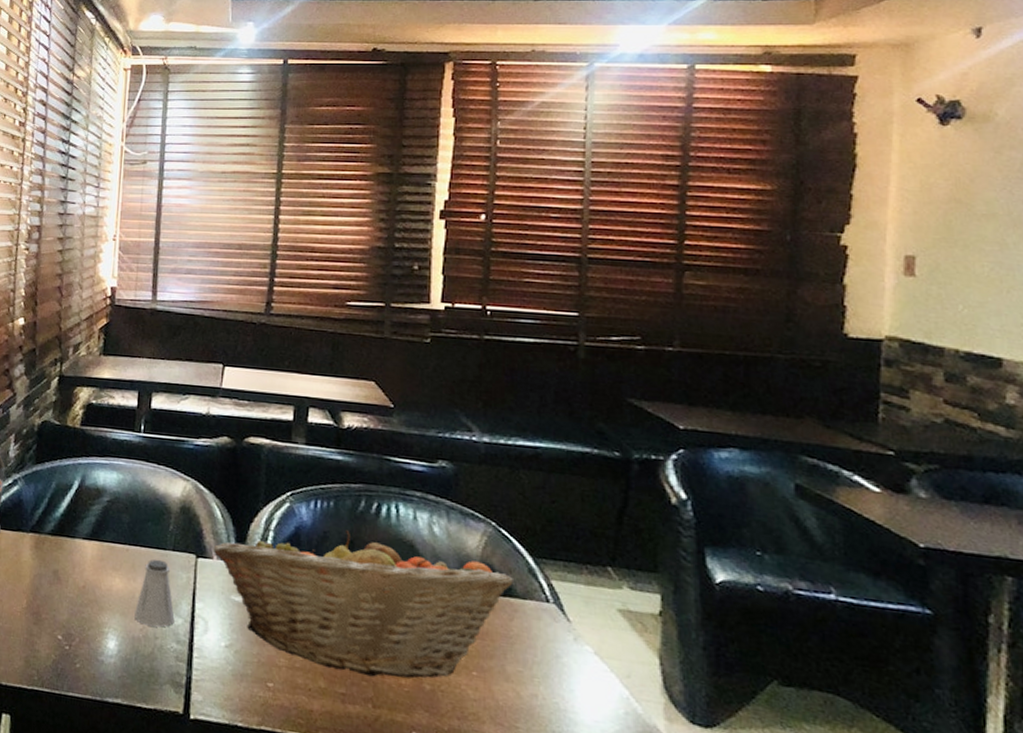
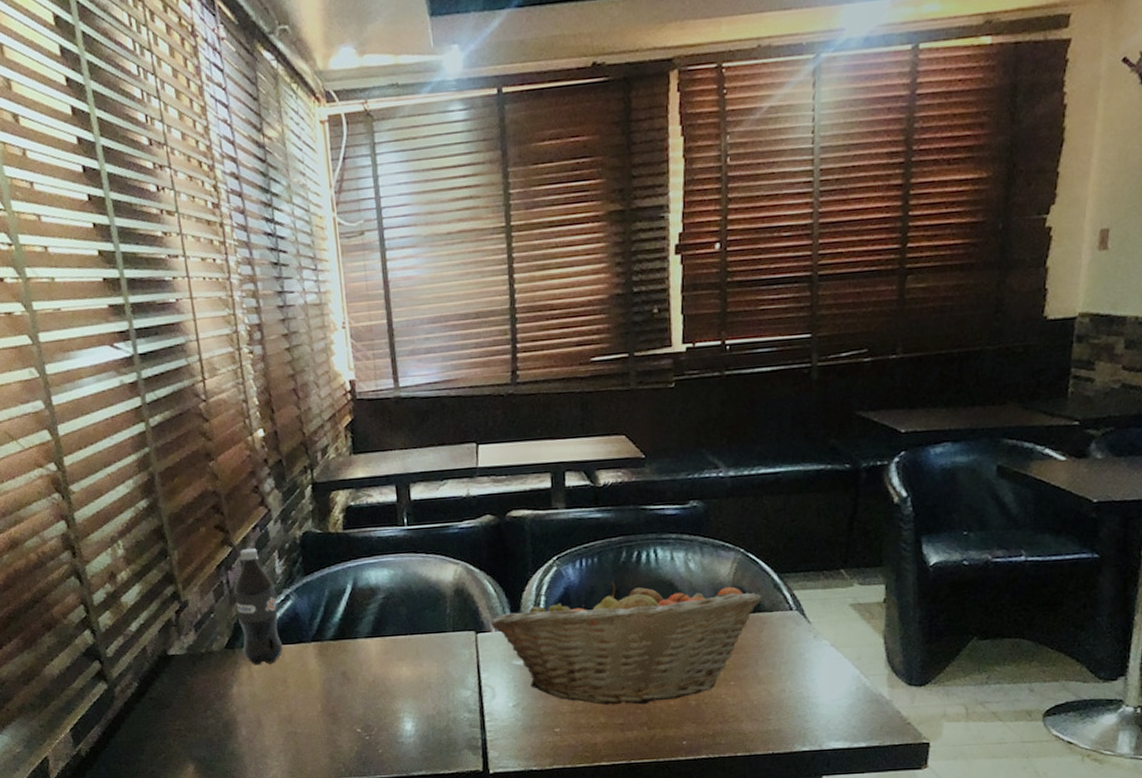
saltshaker: present [134,559,175,627] -> none [425,642,464,703]

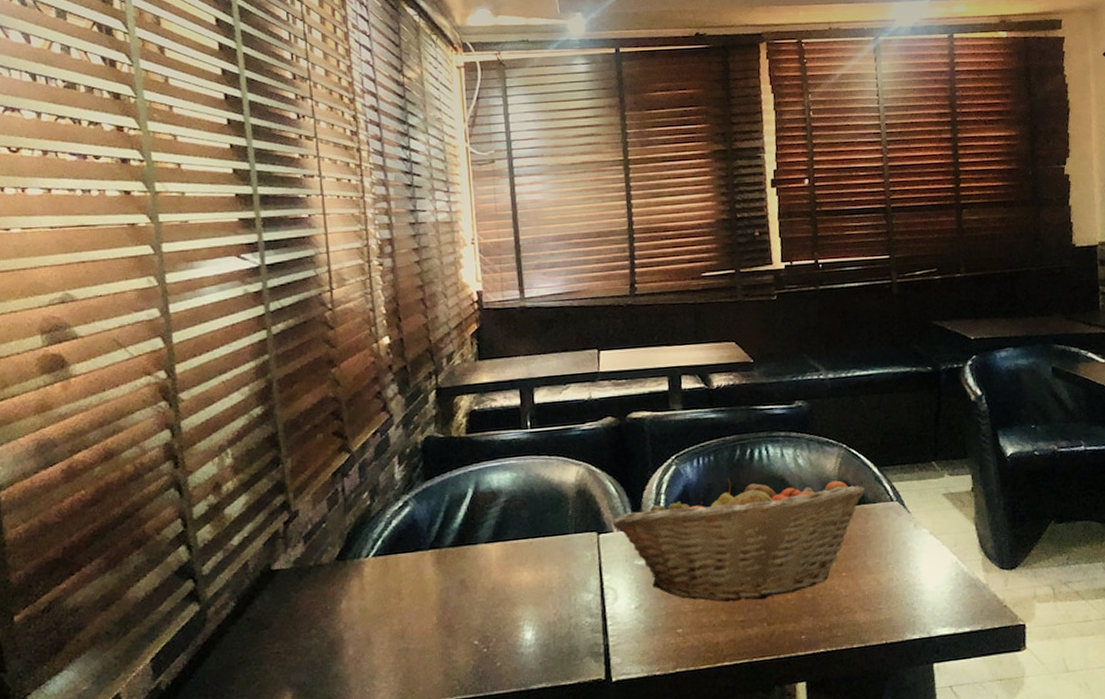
beverage bottle: present [234,547,283,666] -> none [349,453,399,578]

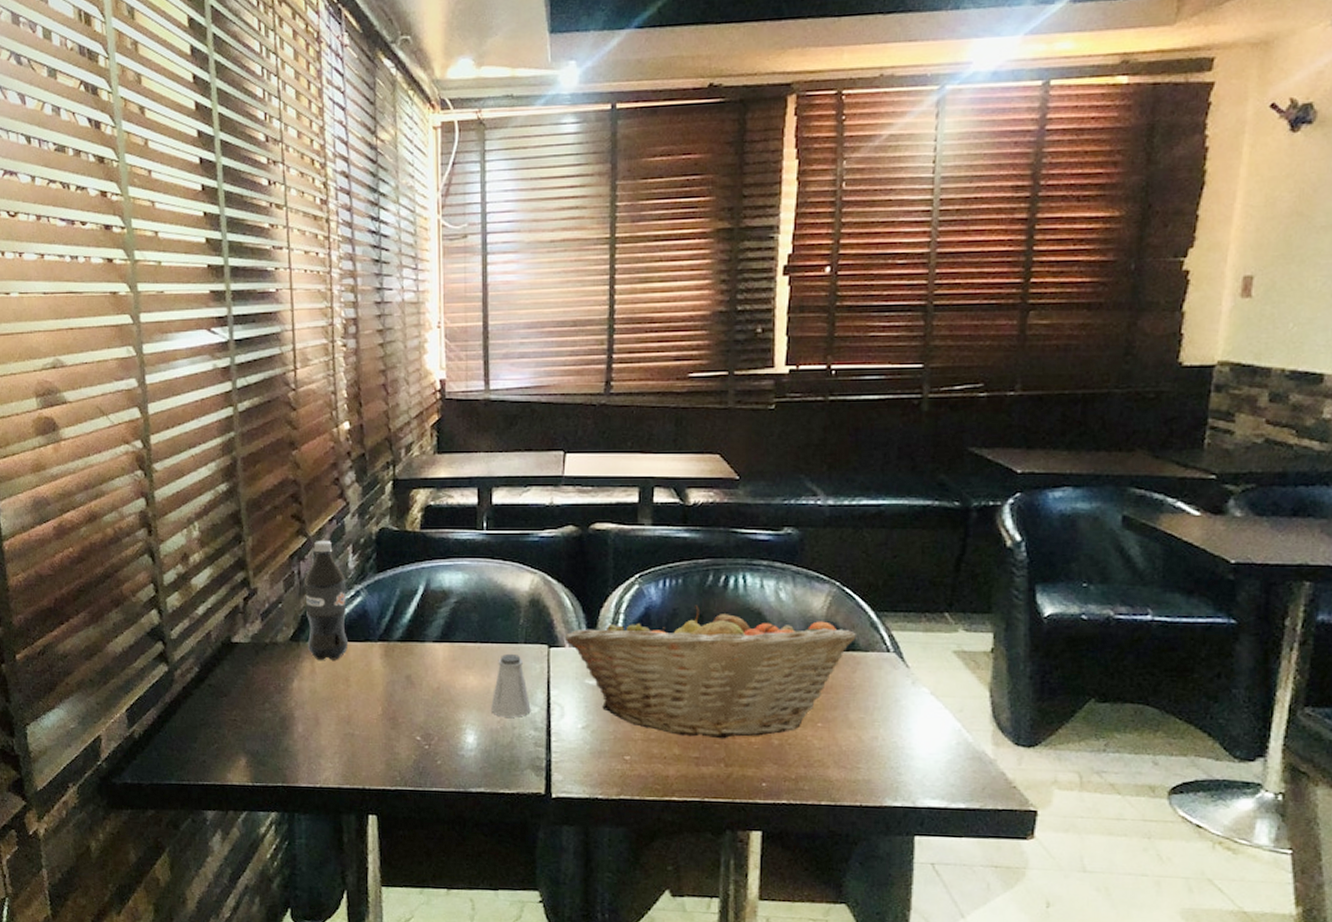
beverage bottle: none [349,453,399,578] -> present [305,540,349,661]
saltshaker: none [547,544,586,609] -> present [491,653,531,717]

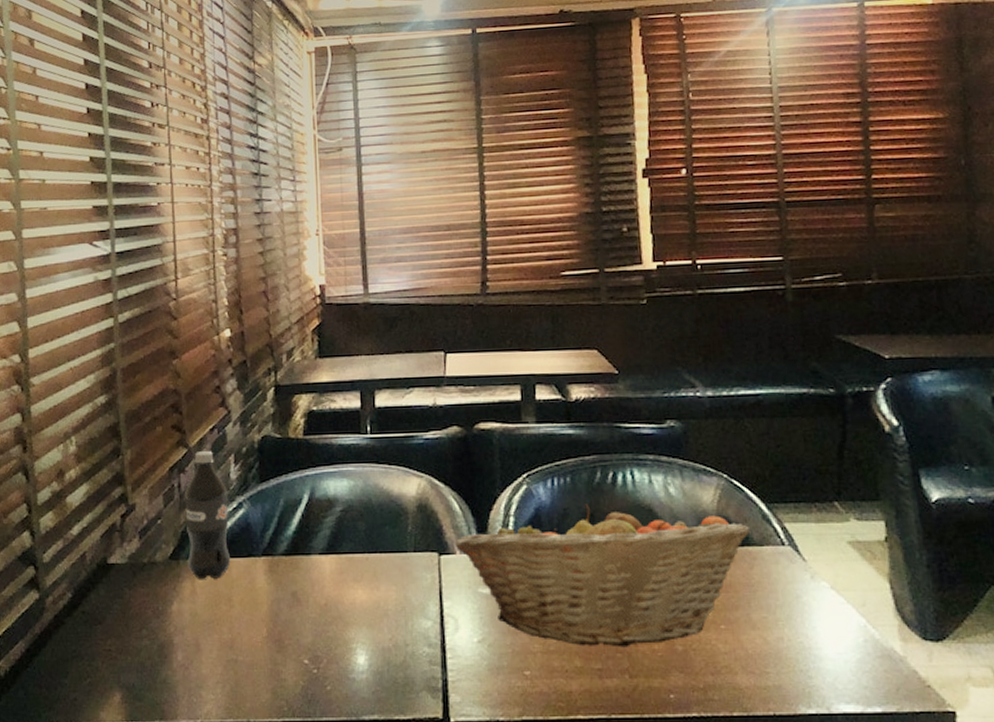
saltshaker: present [491,653,531,717] -> none [382,563,424,634]

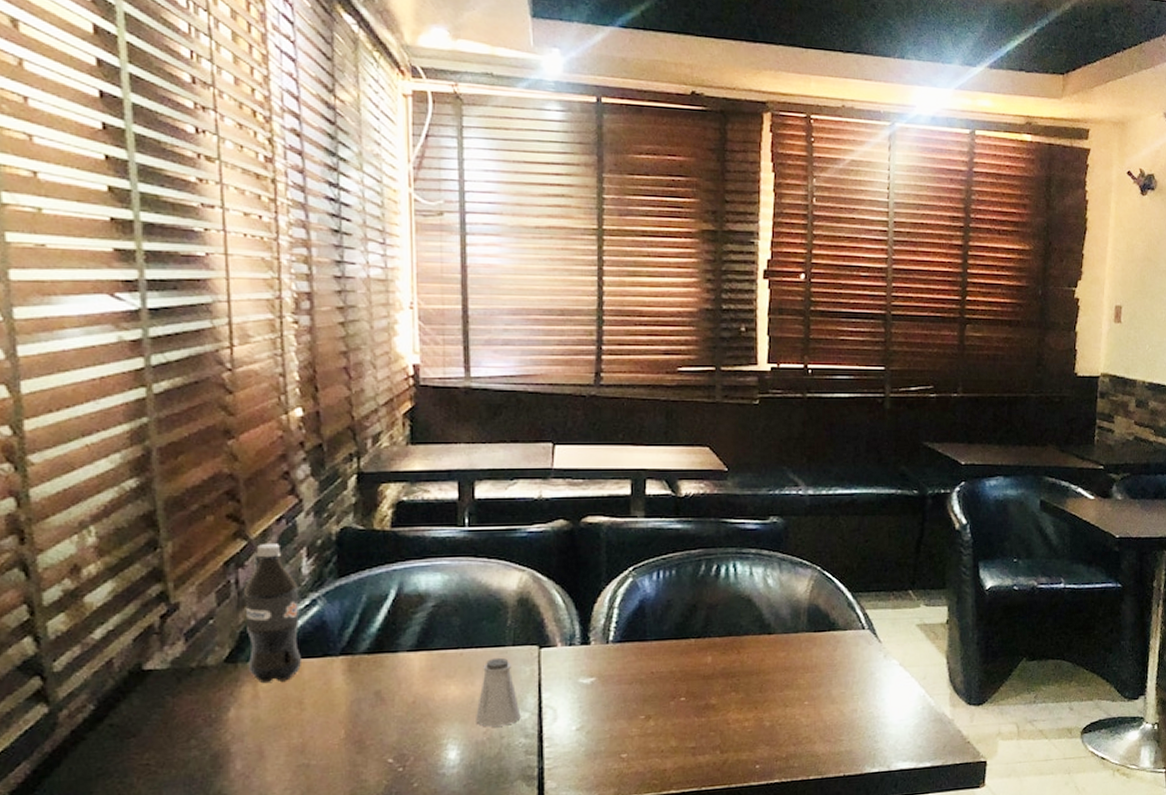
saltshaker: none [382,563,424,634] -> present [476,657,521,727]
fruit basket: present [454,504,749,648] -> none [556,595,836,728]

